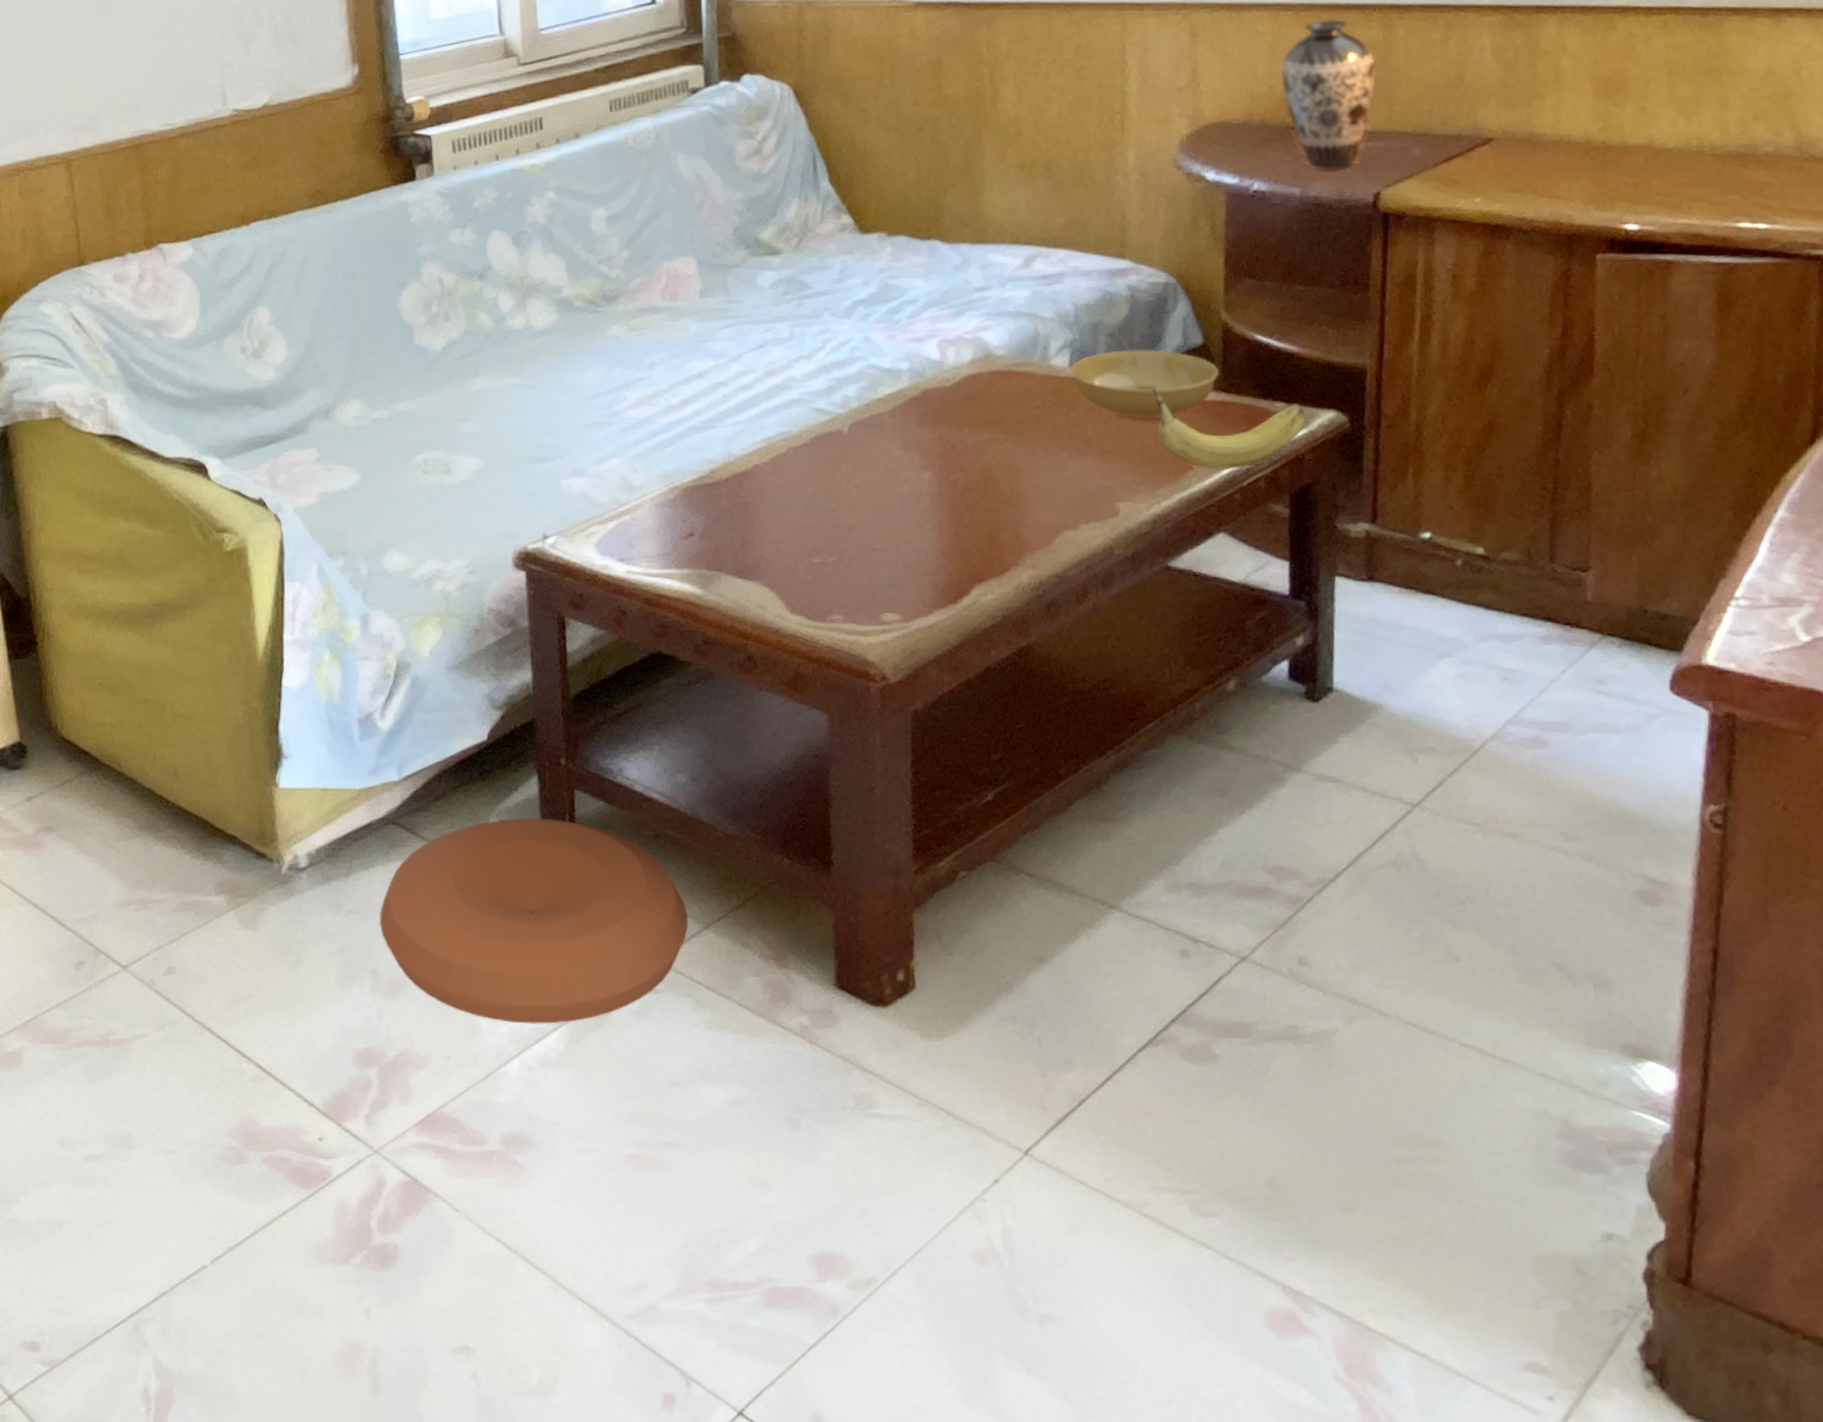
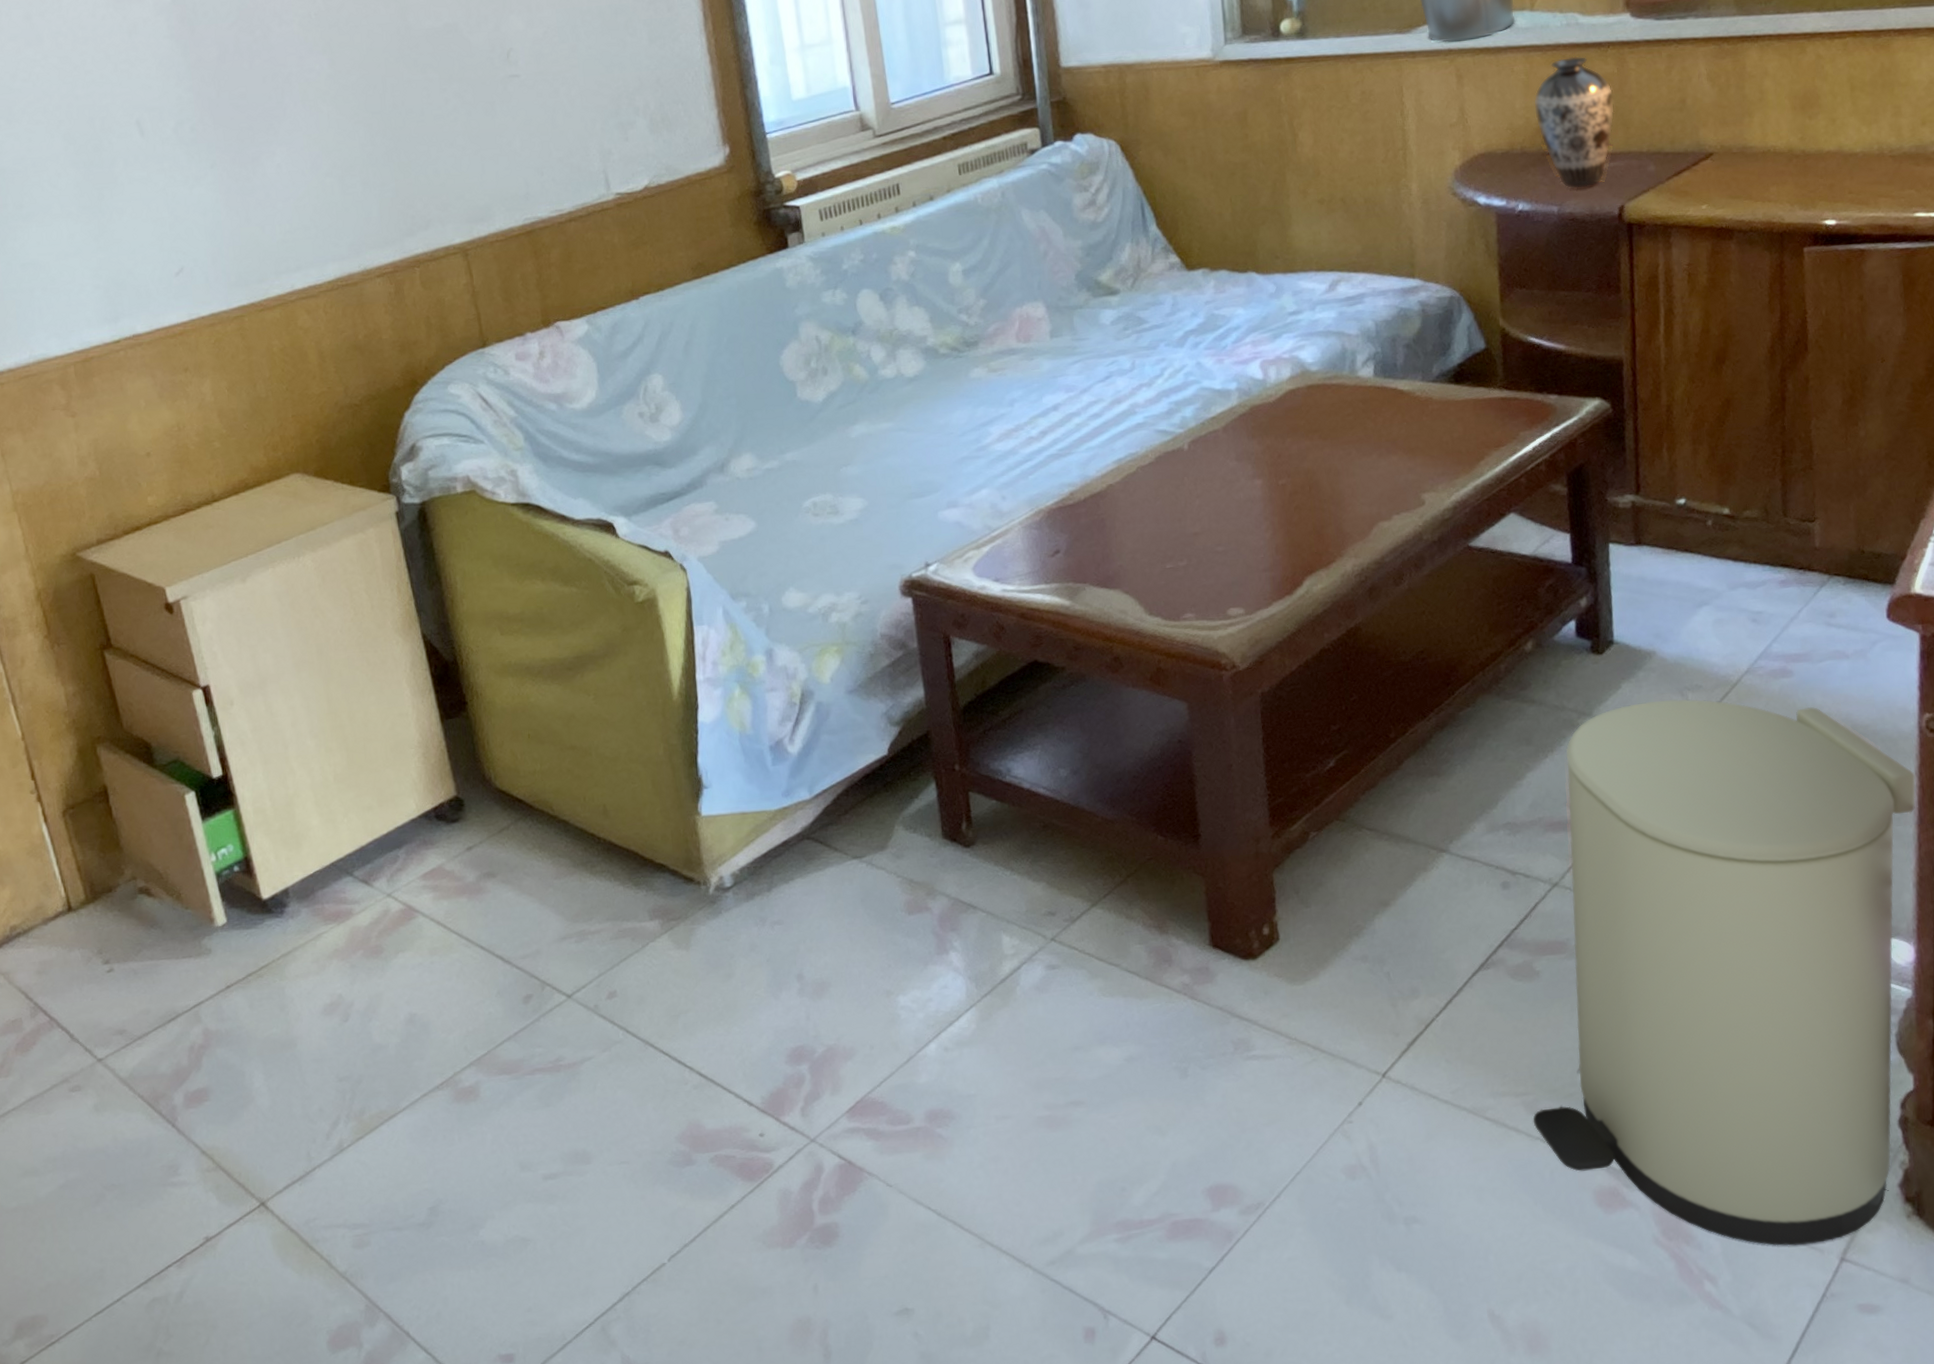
cushion: present [379,818,689,1024] -> none [801,820,1078,1009]
bowl: present [1069,350,1219,421] -> none [1374,356,1501,420]
fruit: present [1153,384,1306,470] -> none [1446,386,1575,458]
pedal bin: none [1198,760,1693,1403] -> present [1533,699,1916,1246]

